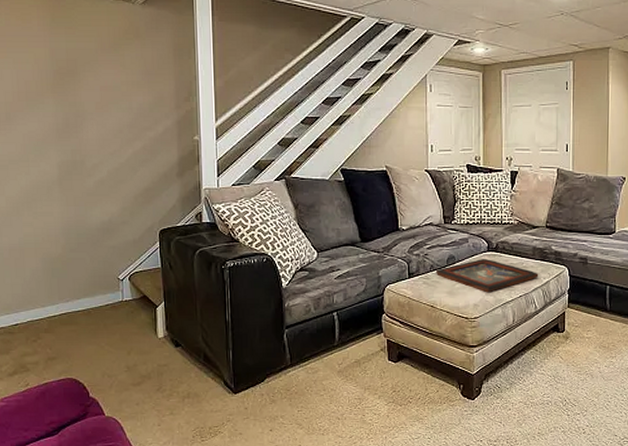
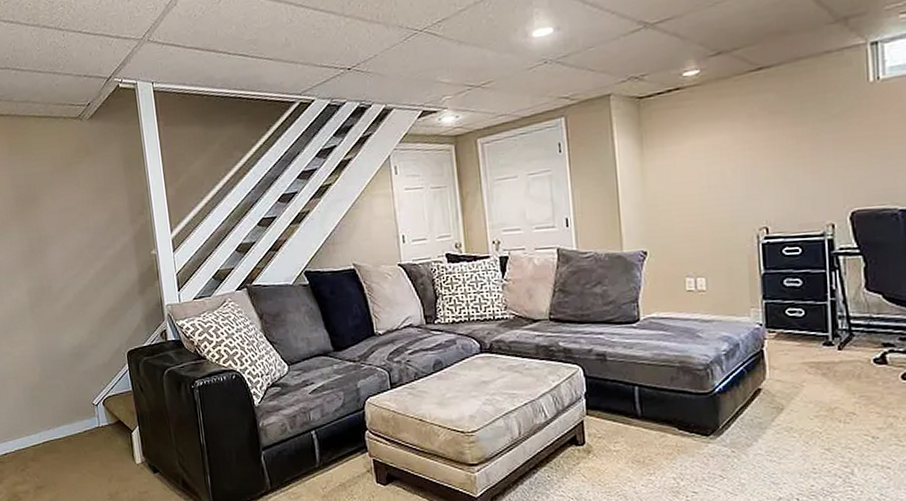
decorative tray: present [435,259,539,293] -> none [420,362,546,402]

